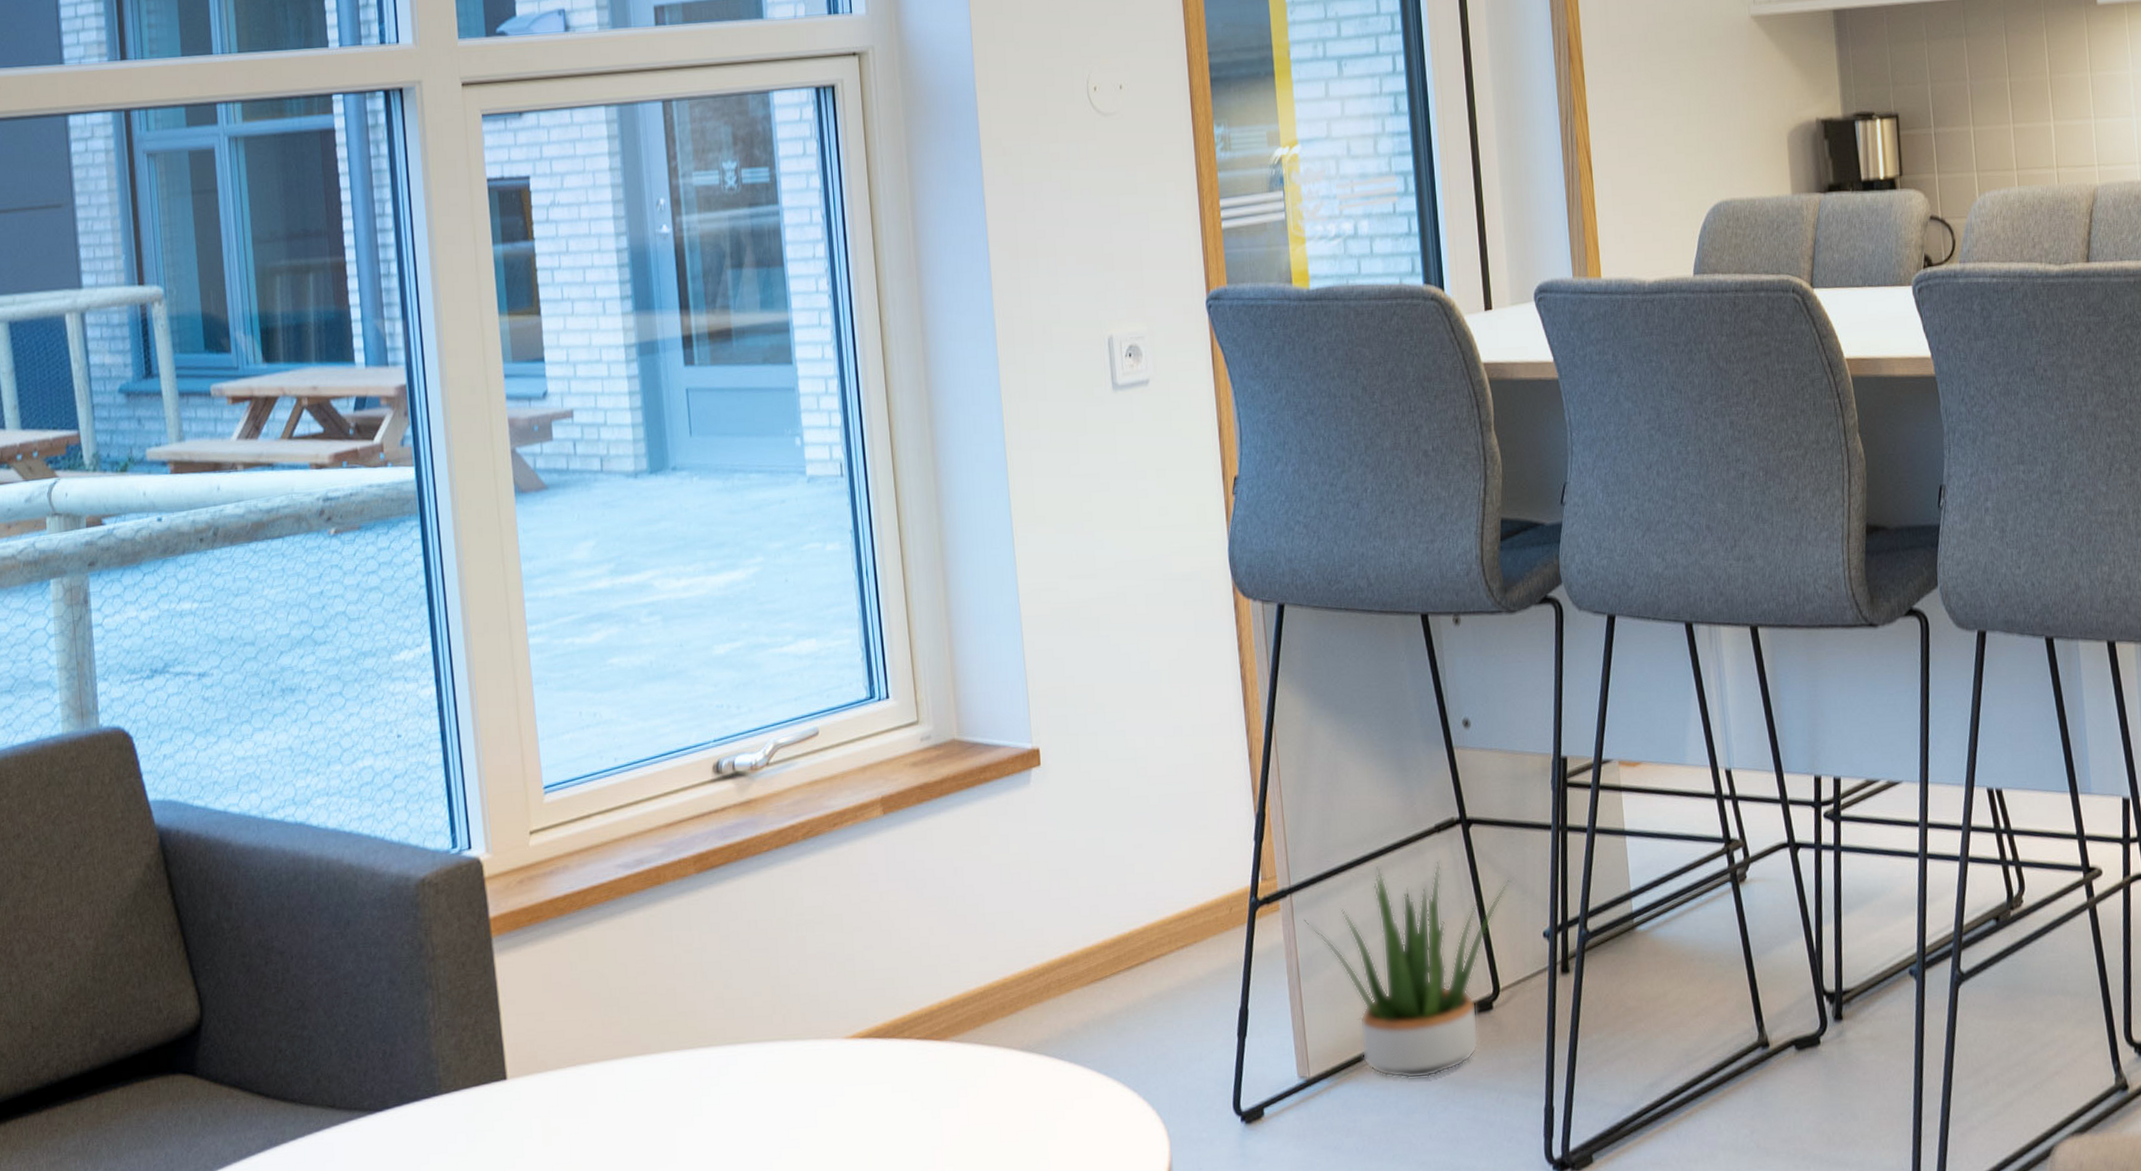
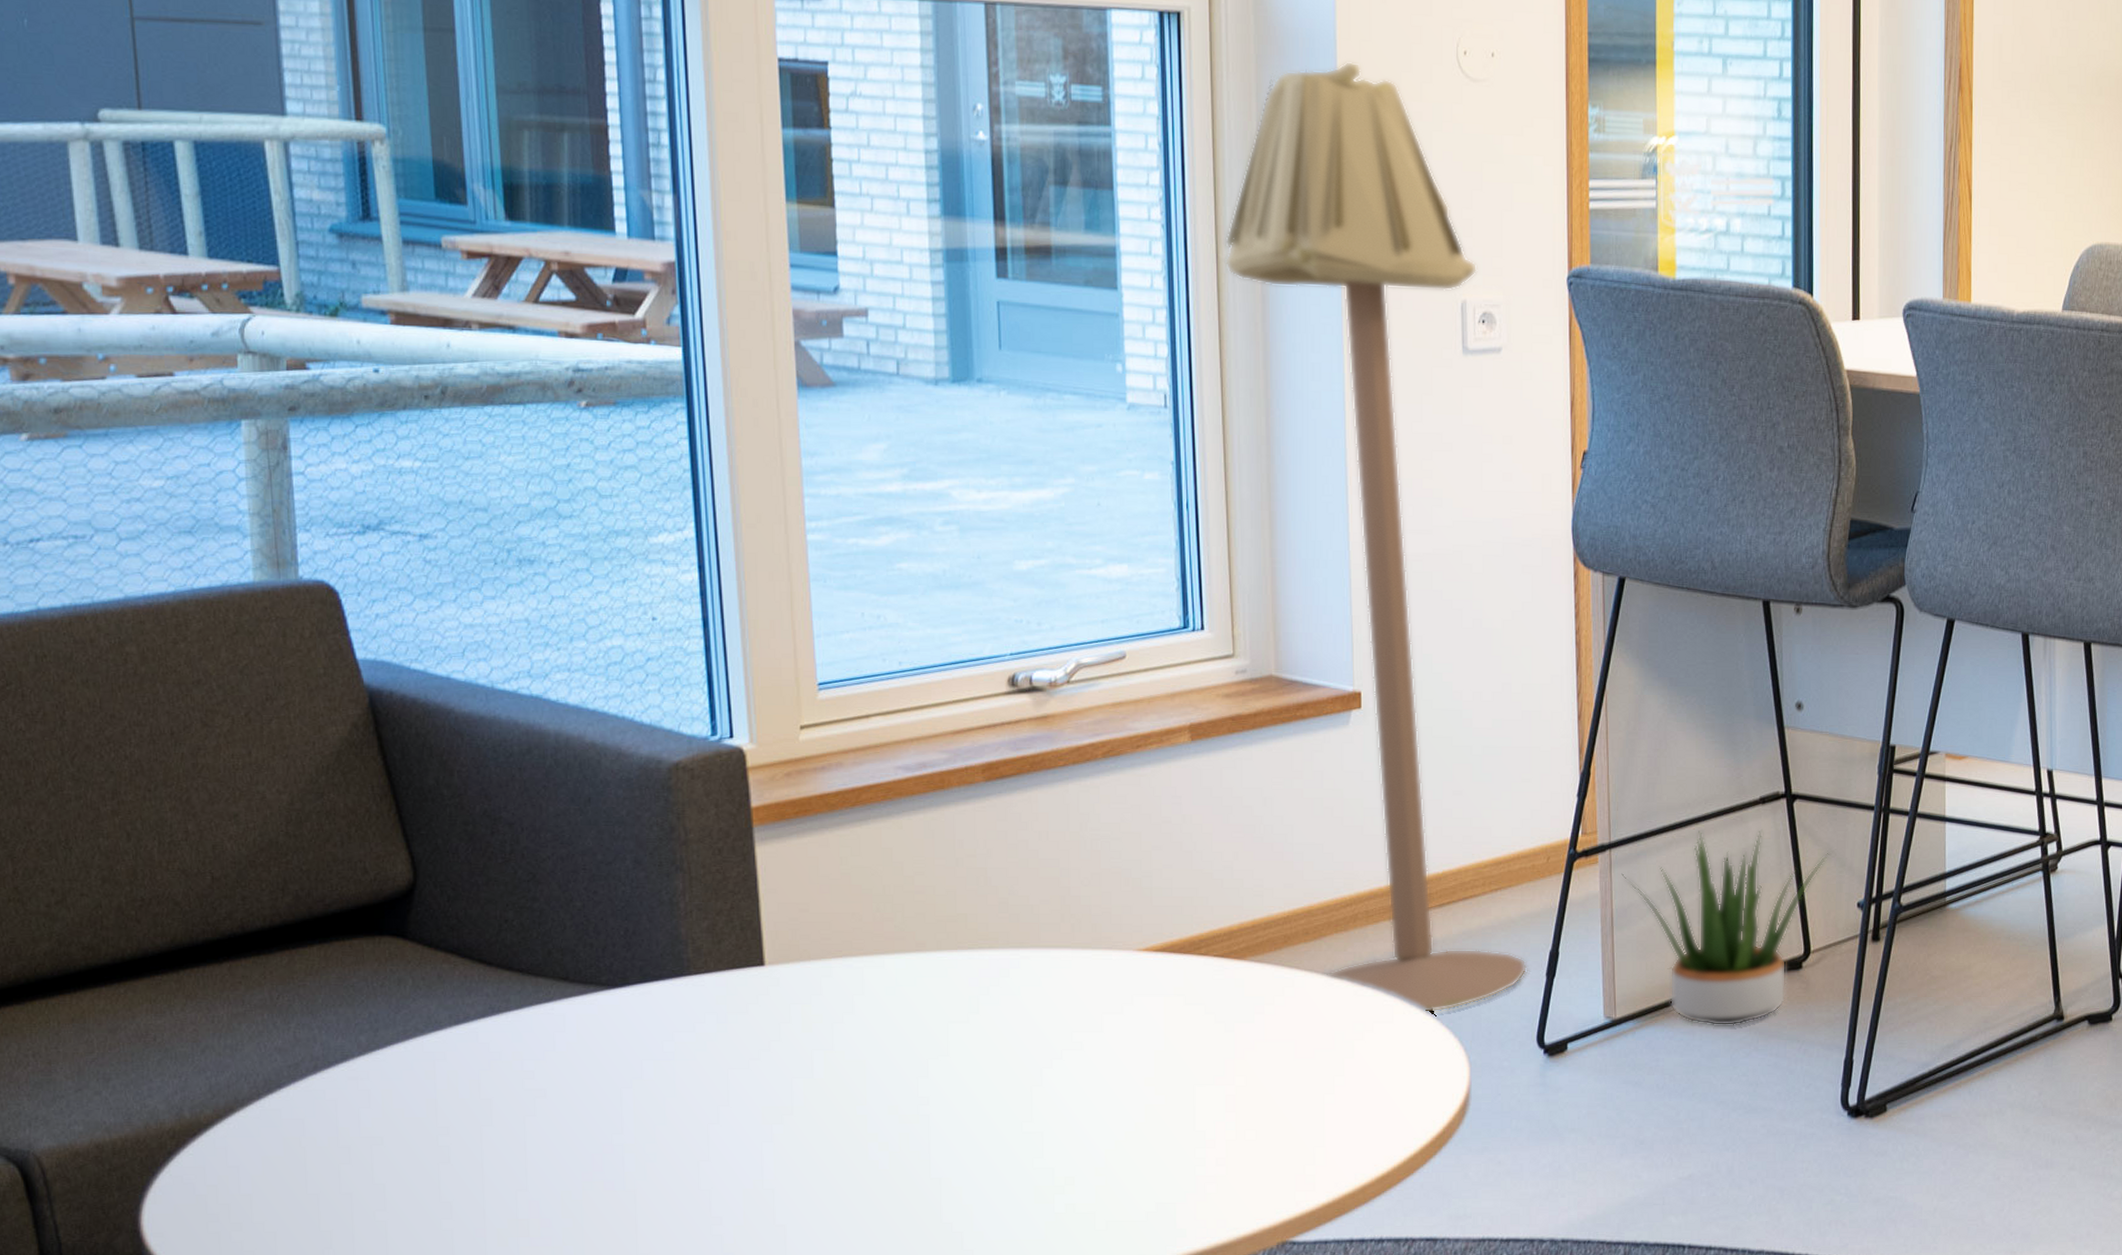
floor lamp: none [887,112,1219,1085] -> present [1224,62,1528,1013]

